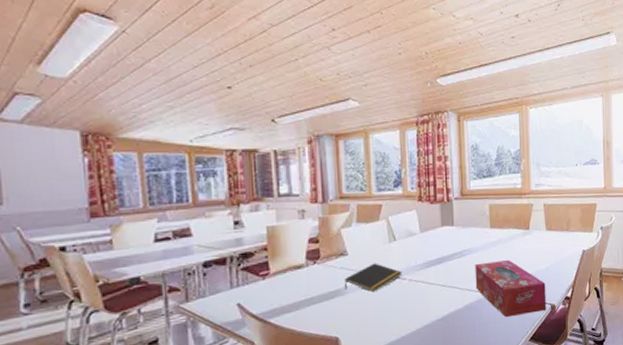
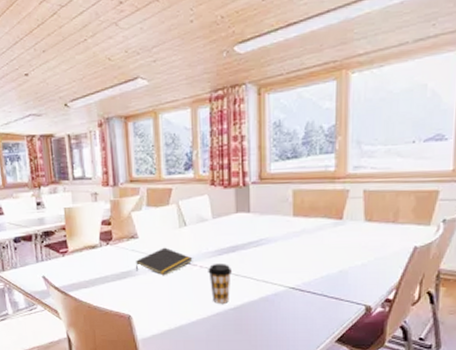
coffee cup: none [417,275,440,316] -> present [208,264,233,304]
tissue box: present [475,260,547,318] -> none [273,253,361,315]

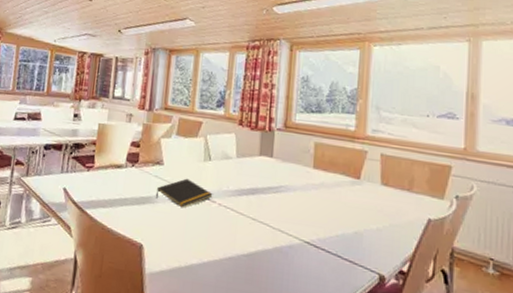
coffee cup: present [208,264,233,304] -> none [226,203,250,248]

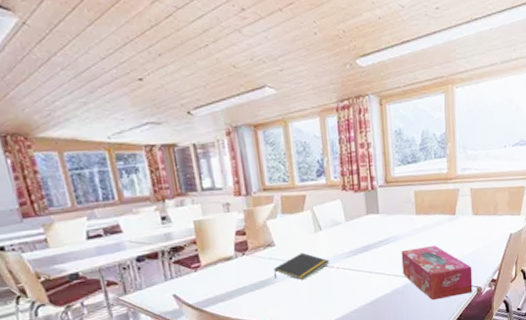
tissue box: none [289,204,375,280] -> present [401,245,473,301]

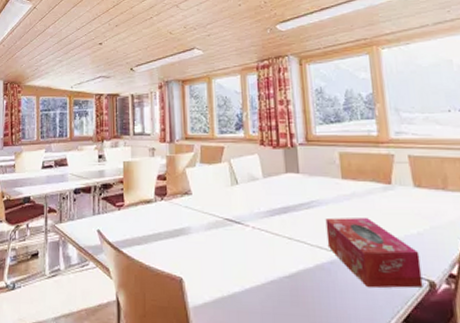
notepad: present [274,252,330,280] -> none [189,205,245,235]

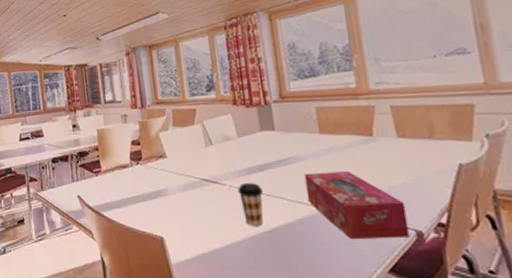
coffee cup: none [260,225,286,270] -> present [238,183,264,226]

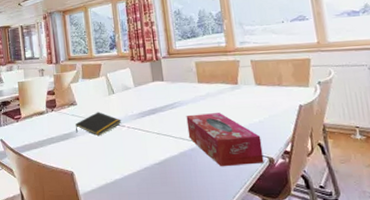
notepad: none [166,166,222,195] -> present [76,112,122,135]
coffee cup: present [238,183,264,226] -> none [134,124,155,159]

